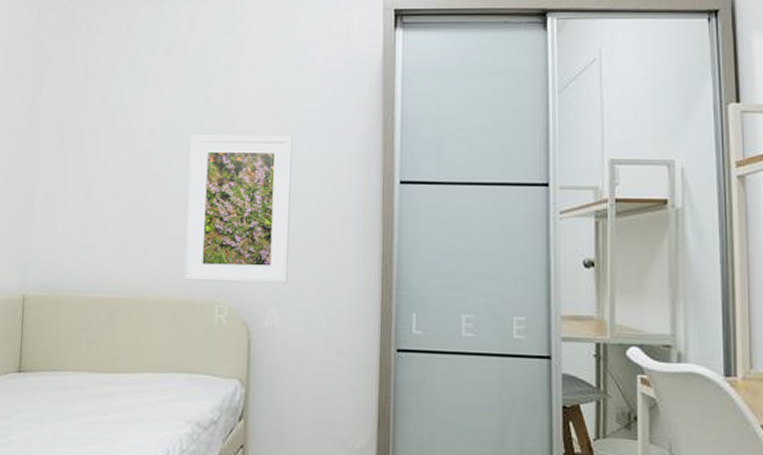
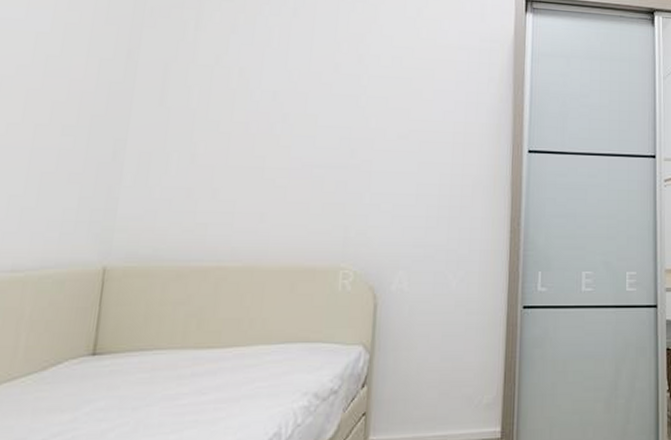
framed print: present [185,135,293,284] -> none [306,98,426,247]

